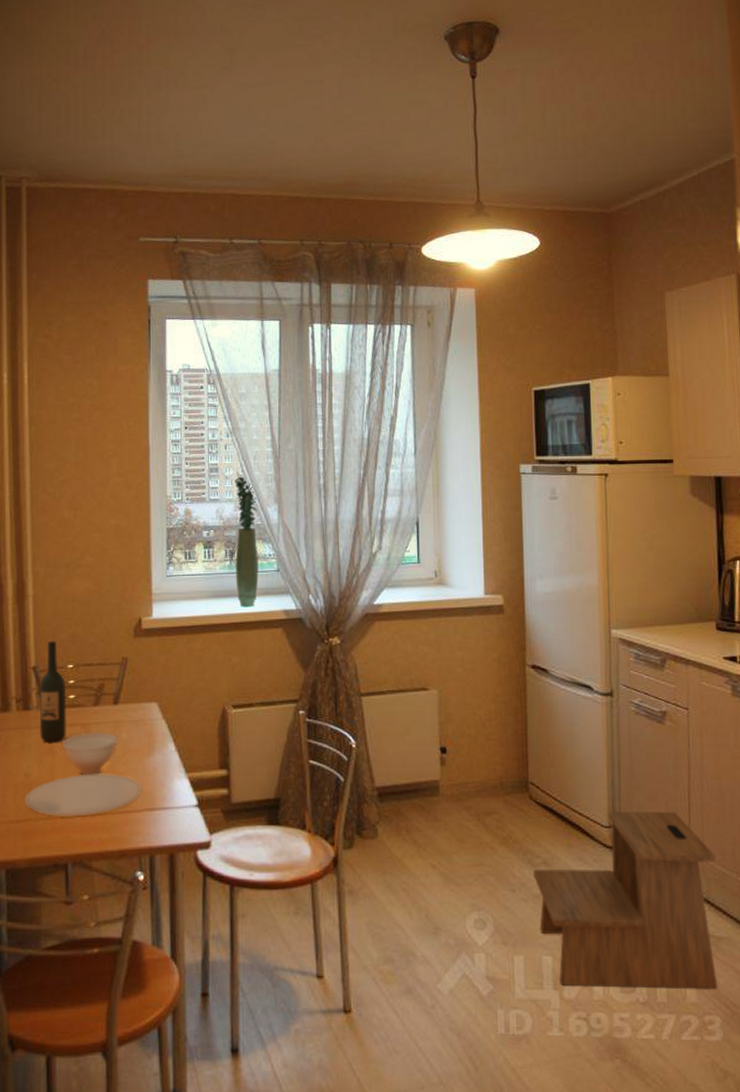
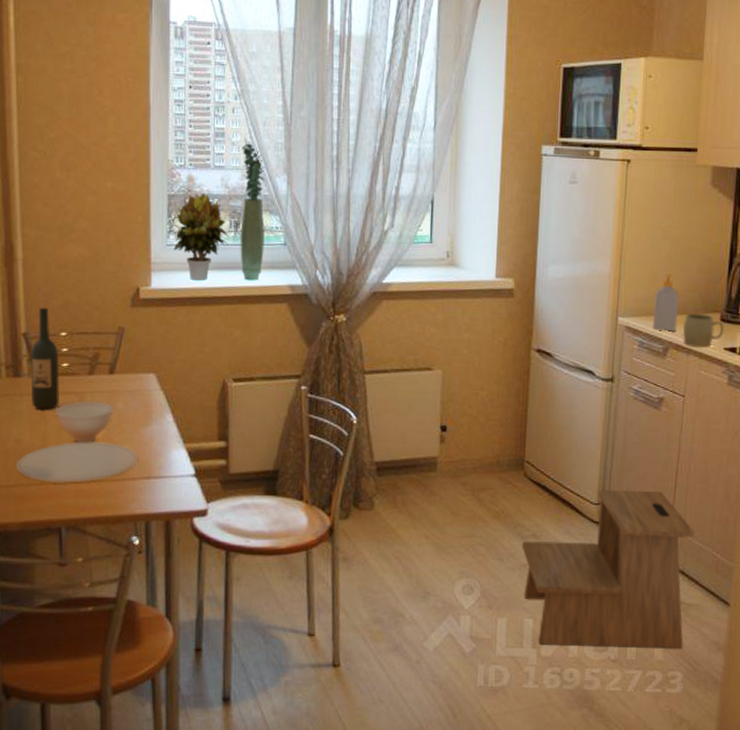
potted plant: none [173,524,226,610] -> present [173,192,230,282]
soap bottle: none [646,584,673,642] -> present [653,274,679,332]
mug: none [679,621,722,659] -> present [683,312,725,349]

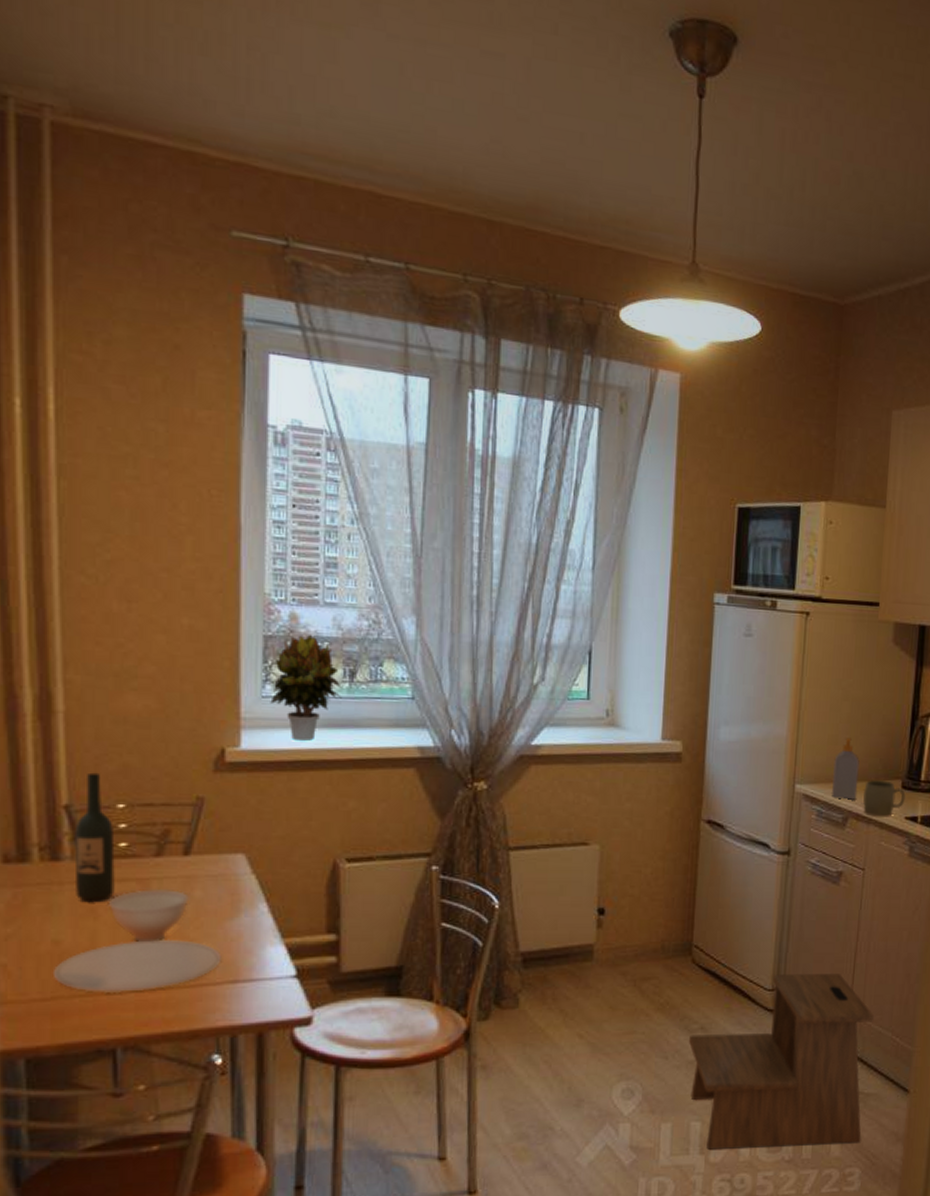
vase: present [240,137,265,281] -> none [356,570,388,742]

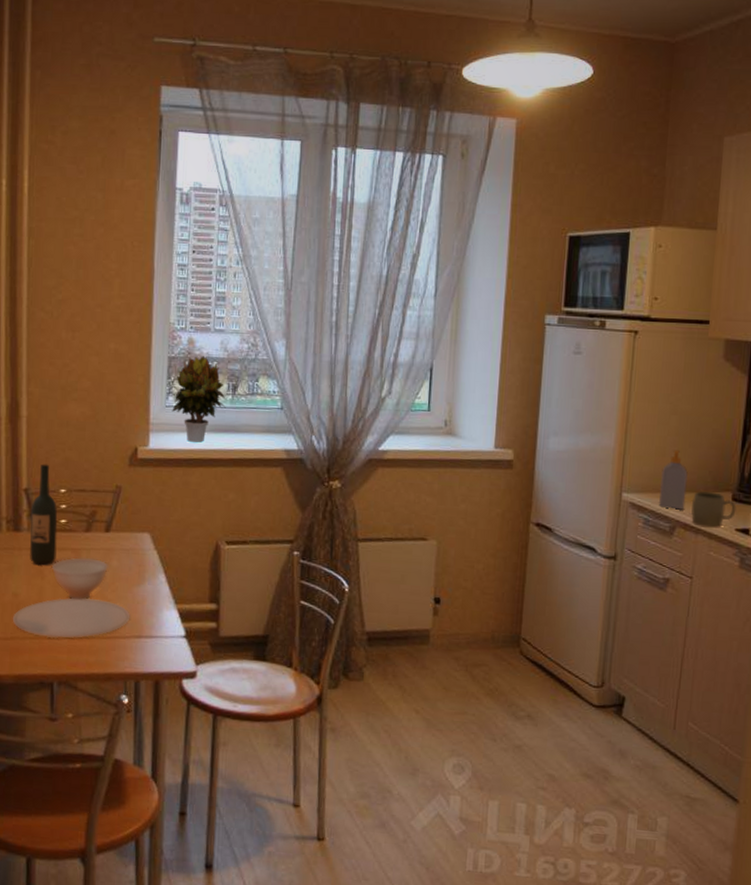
step stool: present [688,974,874,1150] -> none [515,672,701,846]

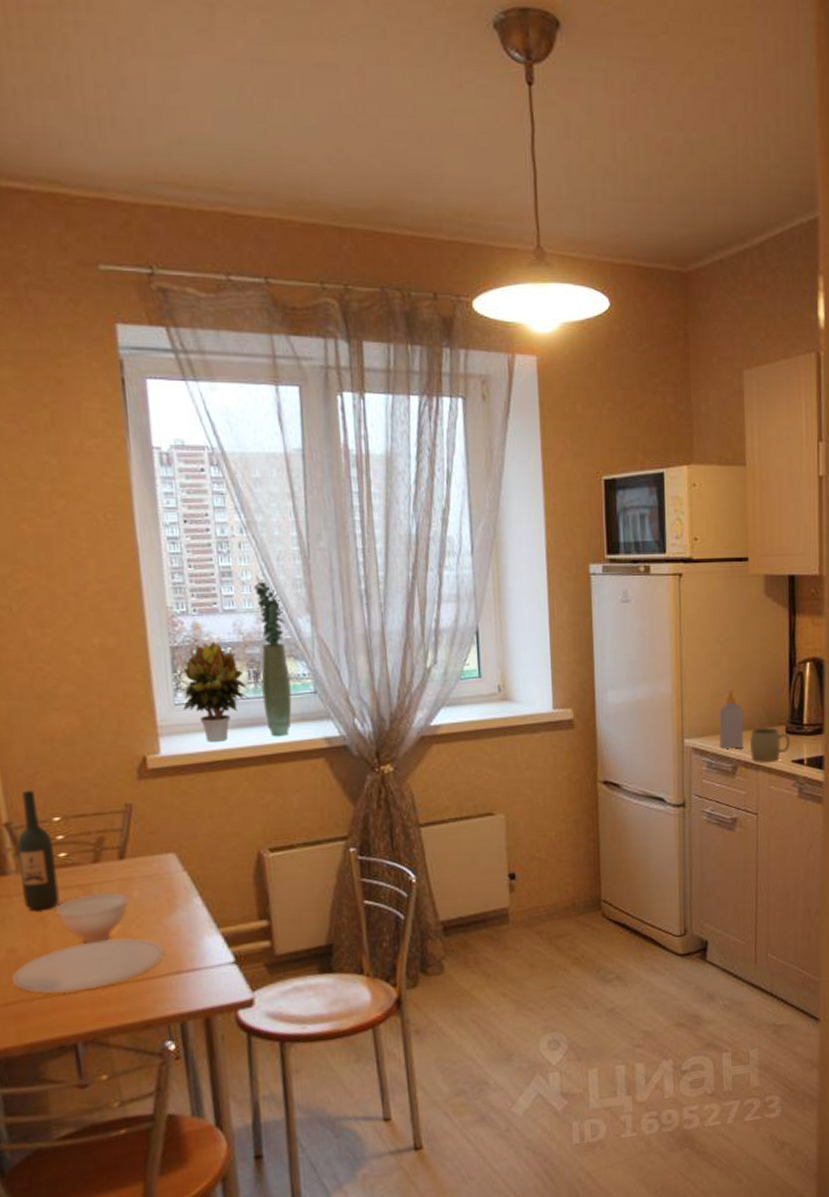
vase: none [237,302,264,445] -> present [254,575,292,737]

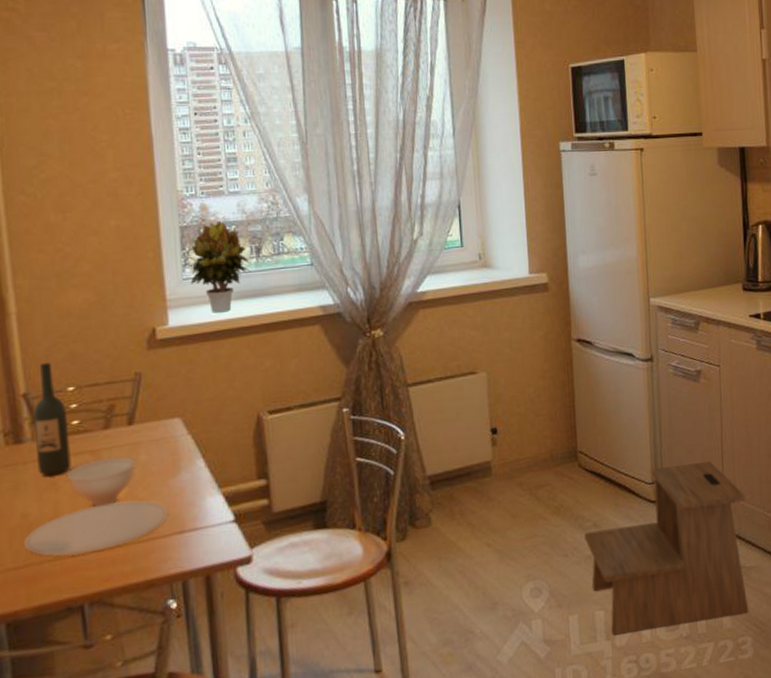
vase: present [254,575,292,737] -> none [257,160,290,307]
step stool: none [605,915,779,1090] -> present [583,461,749,635]
soap bottle: present [719,690,744,750] -> none [681,252,705,307]
mug: present [750,726,791,765] -> none [710,284,748,320]

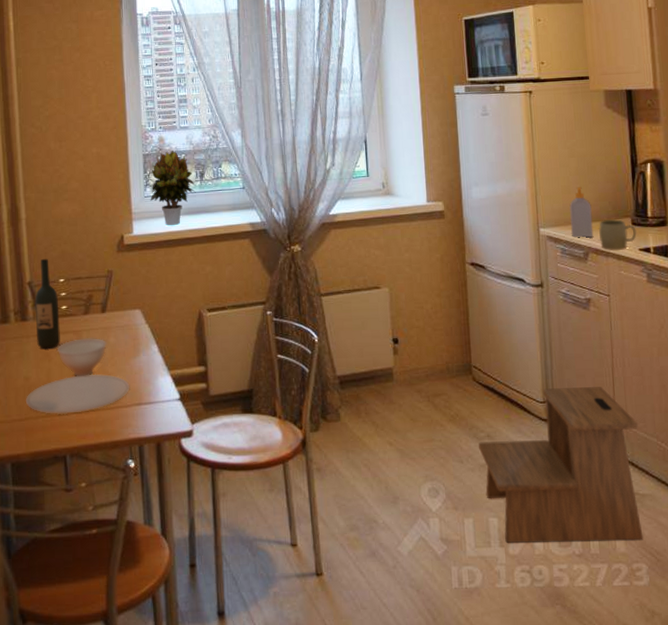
soap bottle: none [681,252,705,307] -> present [569,187,594,238]
mug: none [710,284,748,320] -> present [599,218,637,252]

